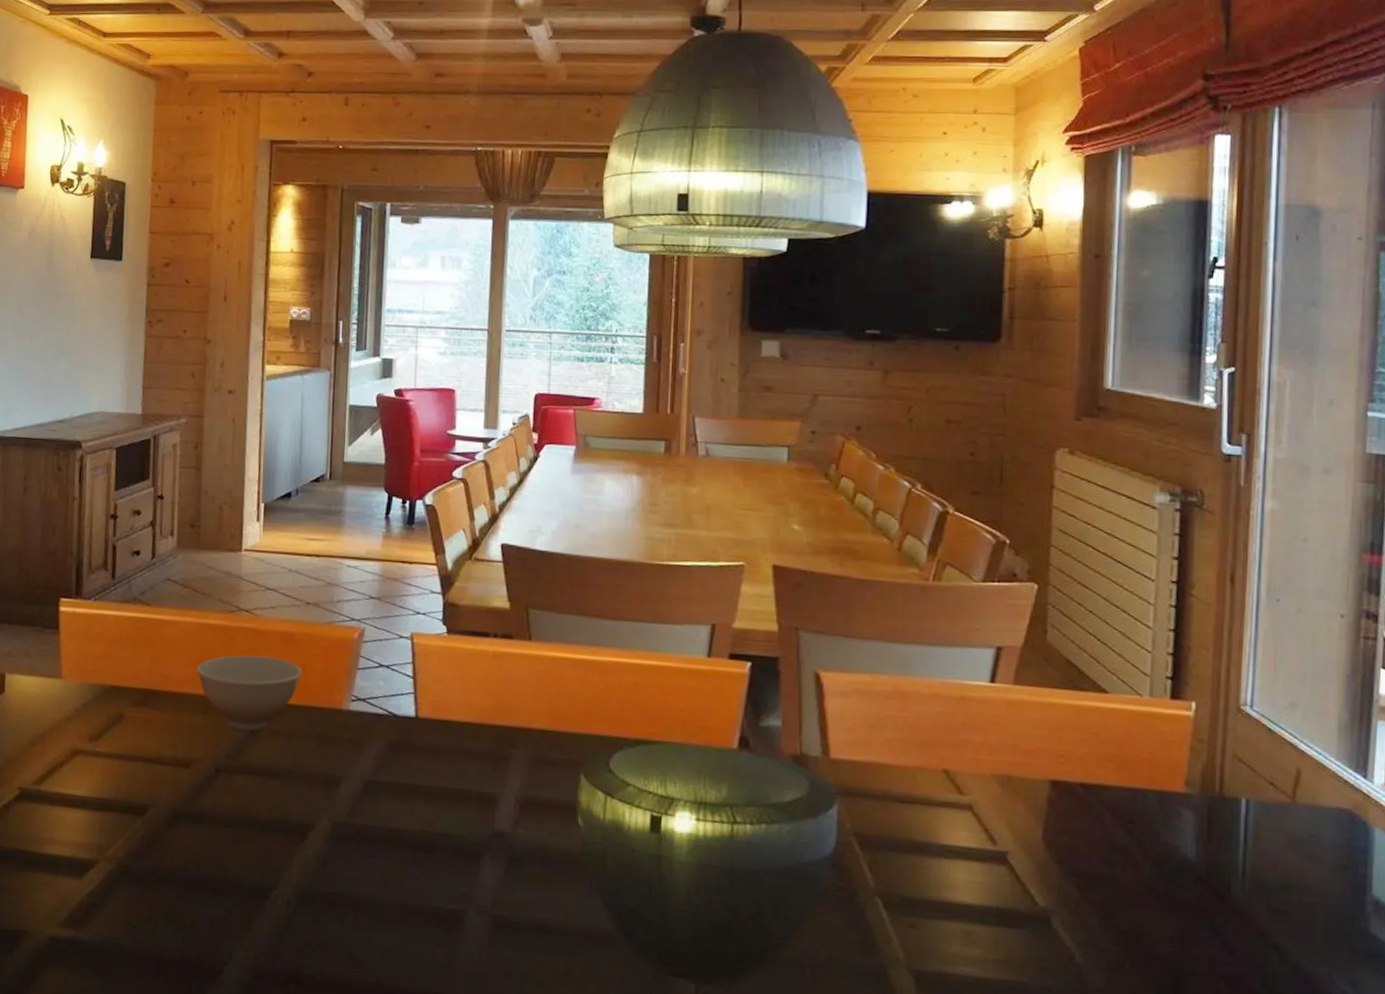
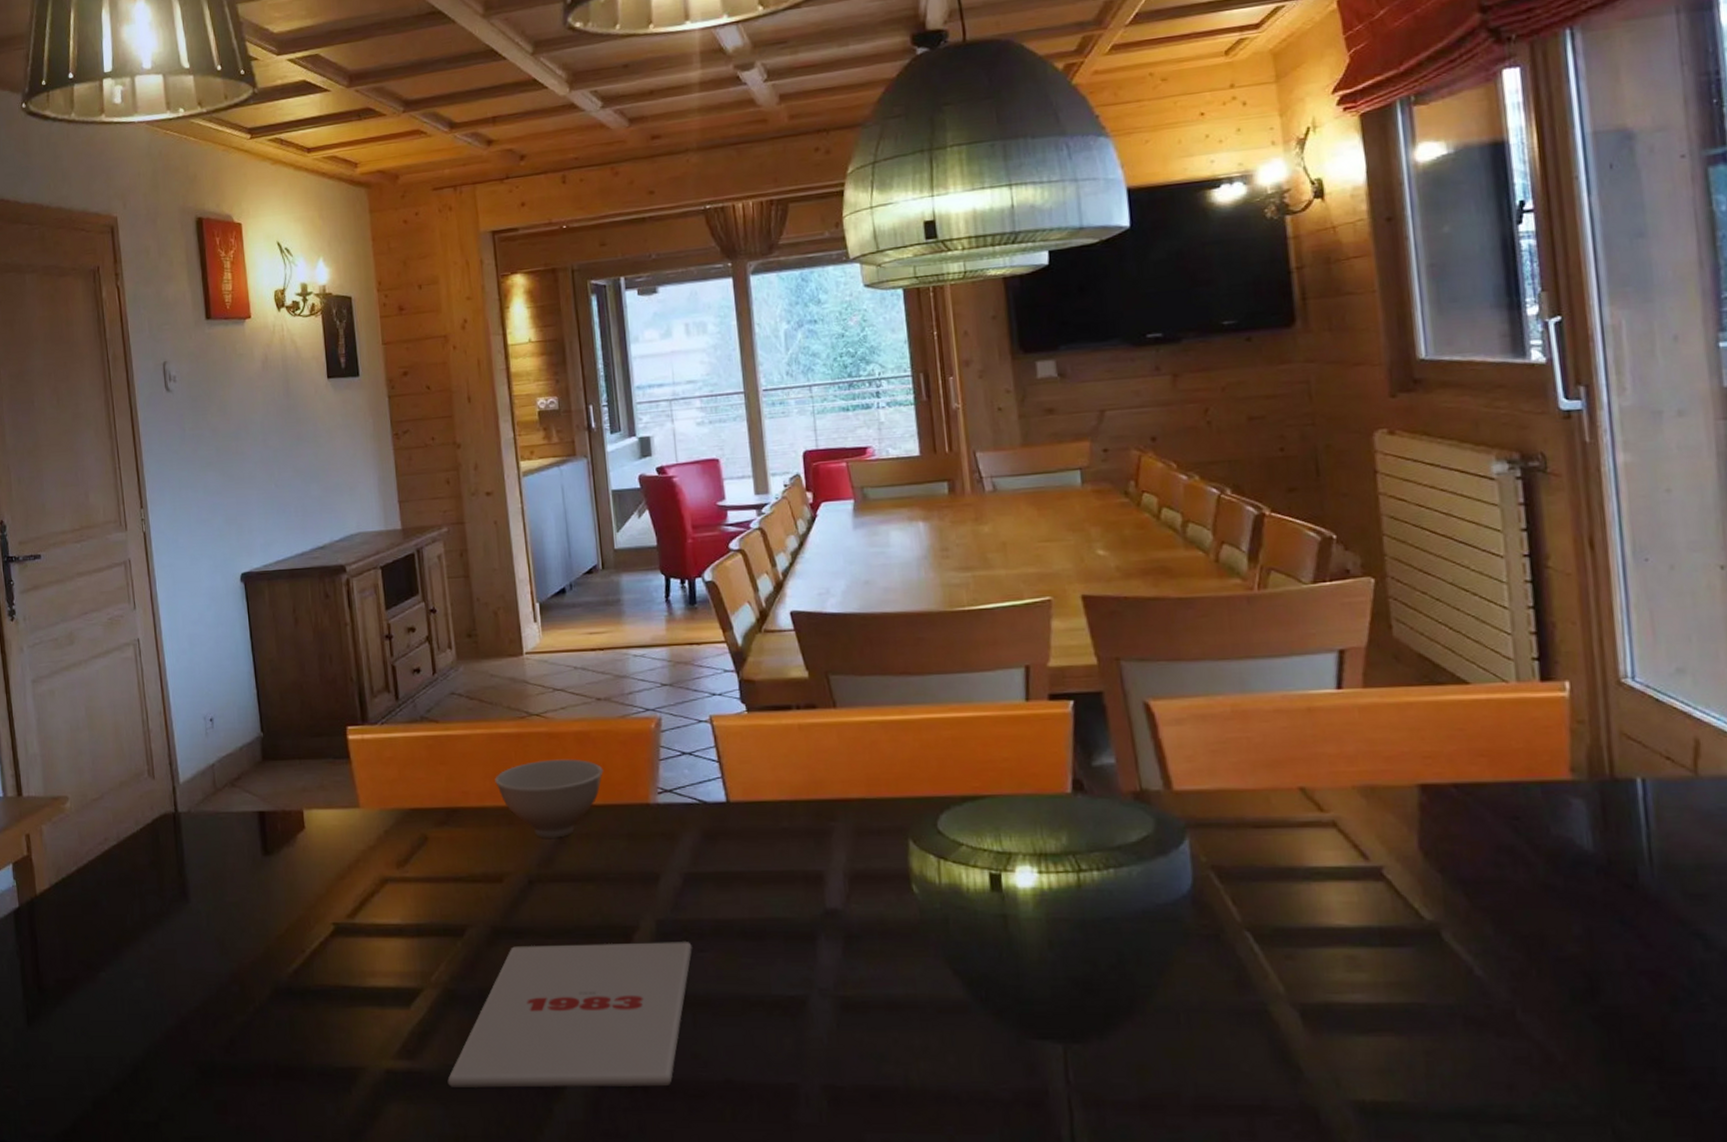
magazine: none [108,831,363,983] -> present [447,942,692,1088]

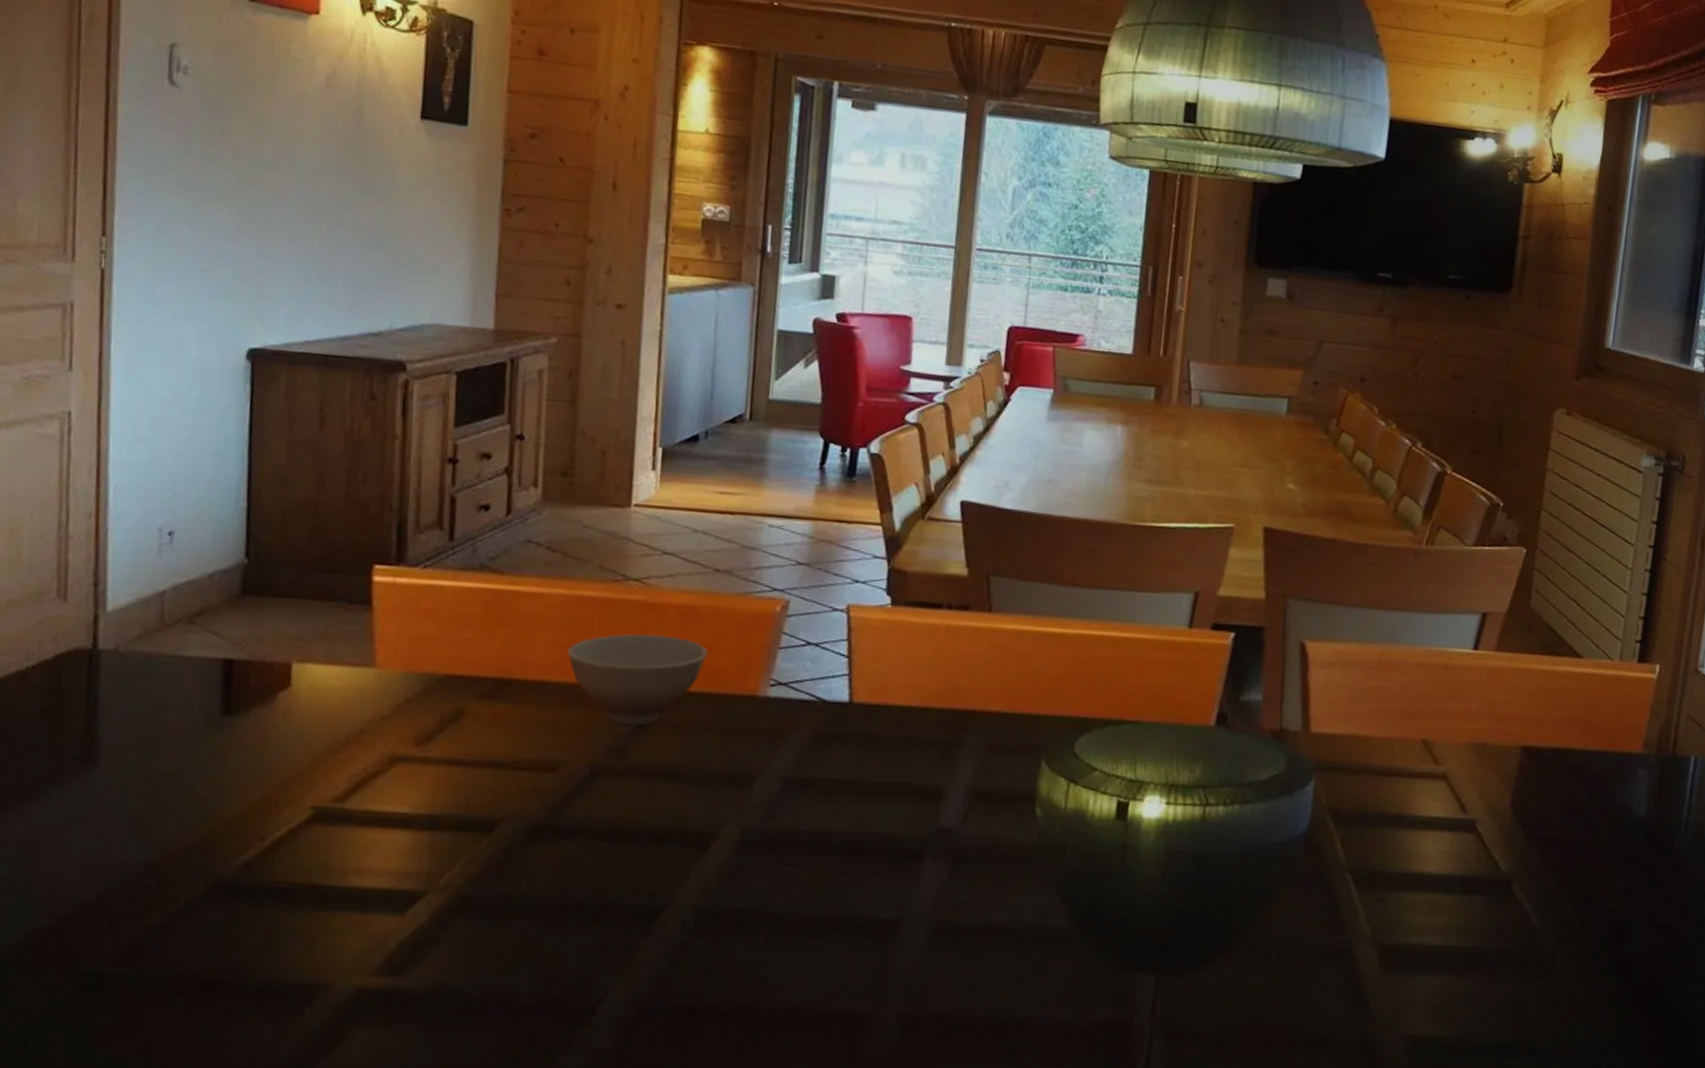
magazine: present [447,942,692,1088] -> none [441,848,779,1013]

